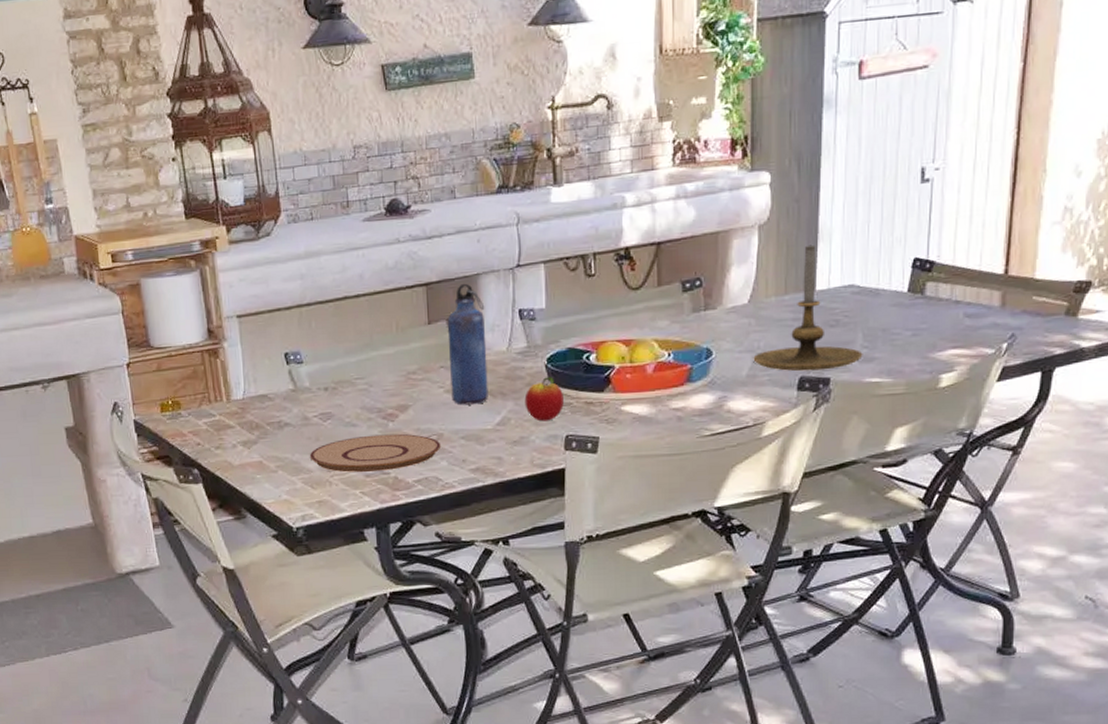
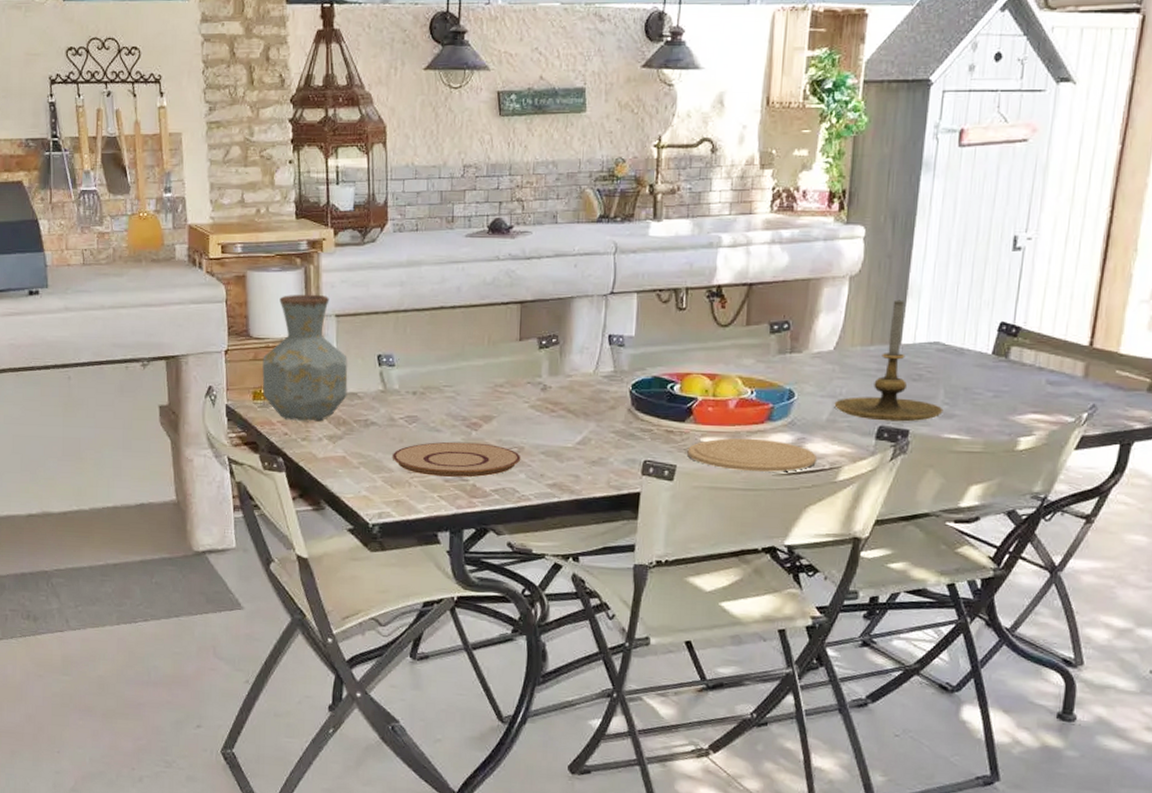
vase: none [166,296,257,430] -> present [262,294,348,422]
water bottle: present [447,283,489,406] -> none [535,305,576,422]
apple: present [524,377,564,422] -> none [606,402,645,445]
plate: none [609,401,739,436] -> present [687,438,816,472]

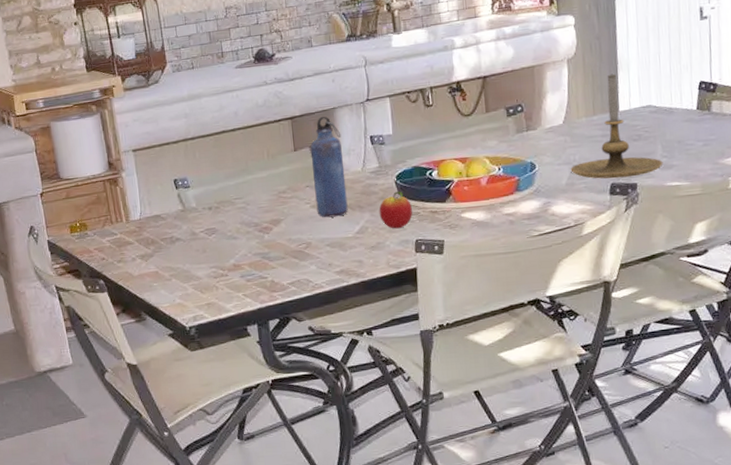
vase: present [262,294,348,422] -> none [74,134,152,247]
plate: present [391,441,521,478] -> none [198,243,310,278]
water bottle: none [535,305,576,422] -> present [310,116,348,218]
apple: none [606,402,645,445] -> present [379,191,413,229]
plate: present [687,438,816,472] -> none [451,207,562,238]

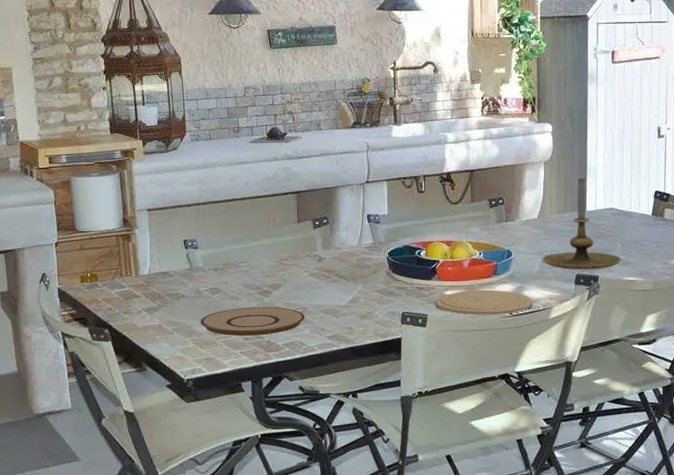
plate: none [198,243,310,278] -> present [200,306,305,336]
water bottle: present [310,116,348,218] -> none [312,193,343,286]
apple: present [379,191,413,229] -> none [371,267,401,301]
plate: none [451,207,562,238] -> present [435,289,533,315]

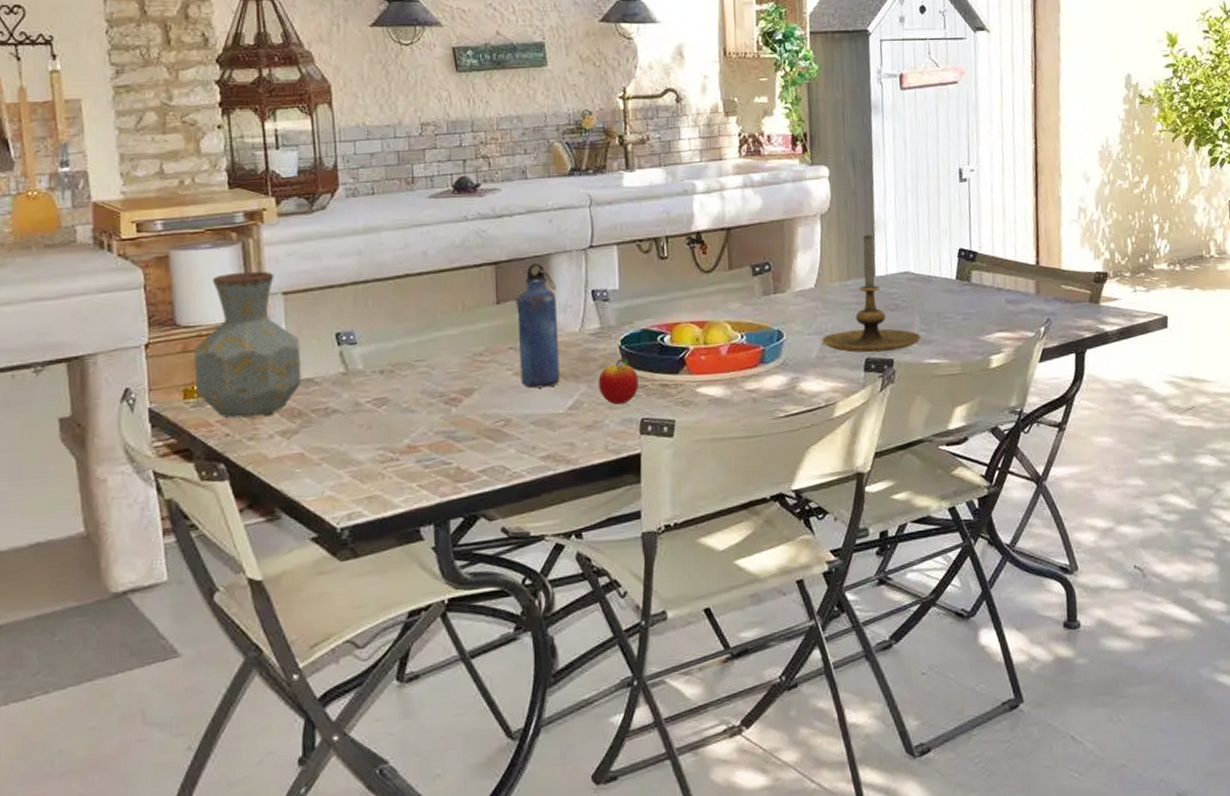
vase: none [88,193,160,298] -> present [194,271,302,419]
plate: present [200,306,305,336] -> none [359,419,509,464]
water bottle: none [312,193,343,286] -> present [517,263,560,389]
apple: none [371,267,401,301] -> present [598,358,638,405]
plate: present [435,289,533,315] -> none [684,383,812,418]

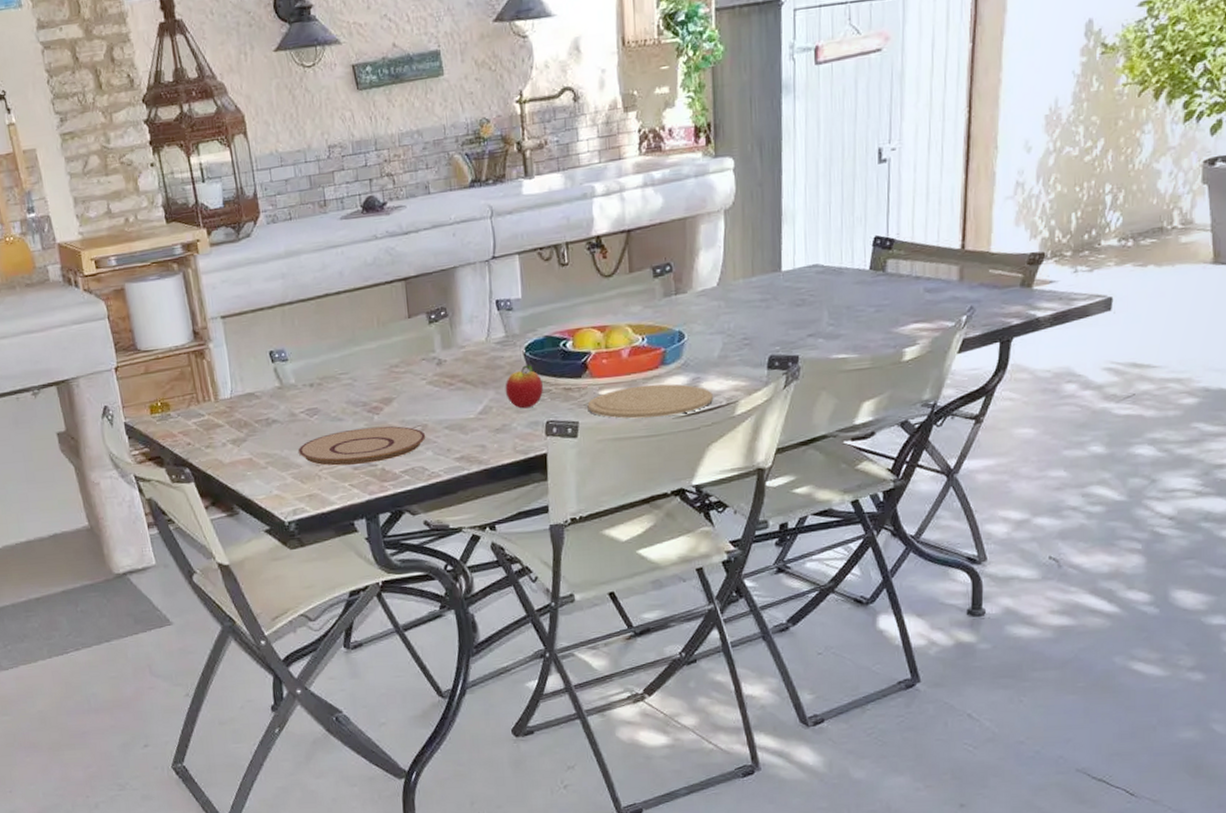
vase: present [194,271,302,419] -> none [154,298,245,430]
plate: none [359,419,509,464] -> present [297,426,426,466]
water bottle: present [517,263,560,389] -> none [426,276,470,396]
plate: none [684,383,812,418] -> present [587,384,713,419]
candle holder: present [822,234,922,353] -> none [724,227,829,351]

